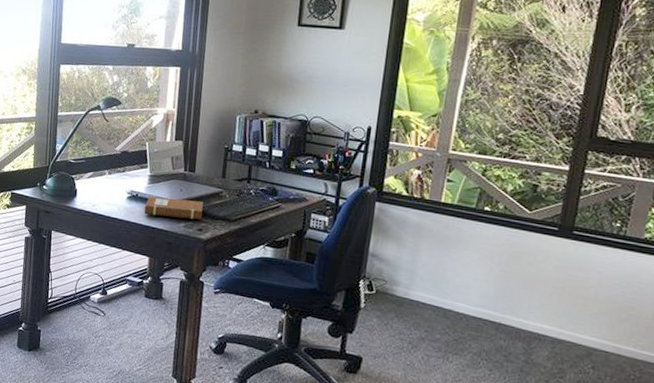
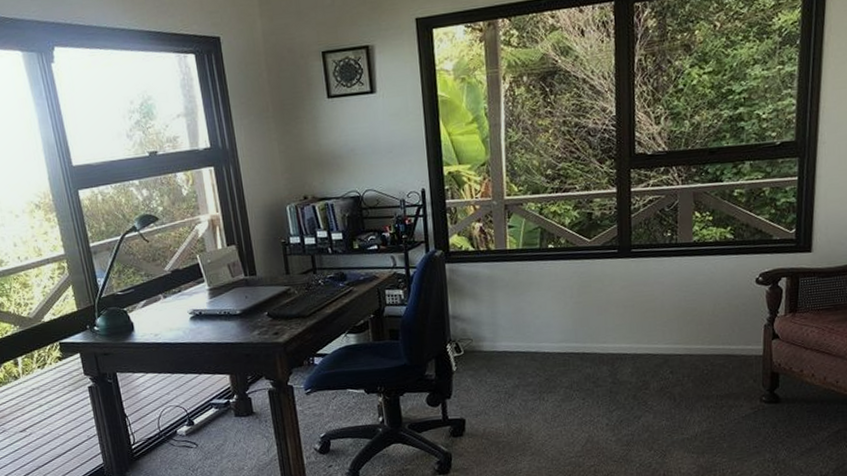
notebook: present [143,196,203,220] -> none [210,304,275,332]

